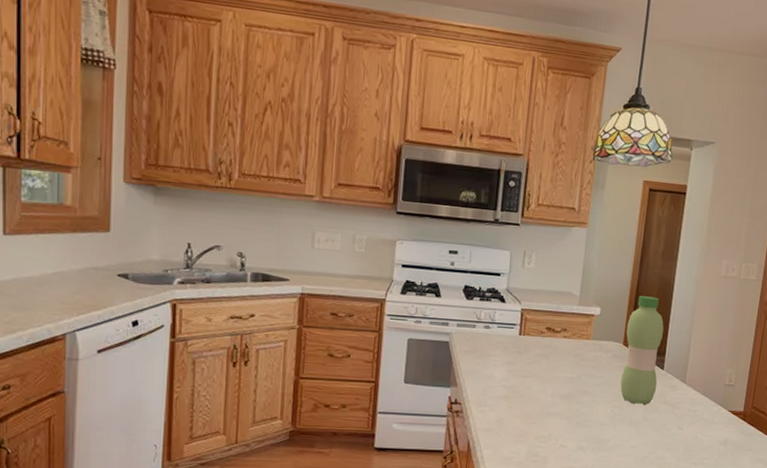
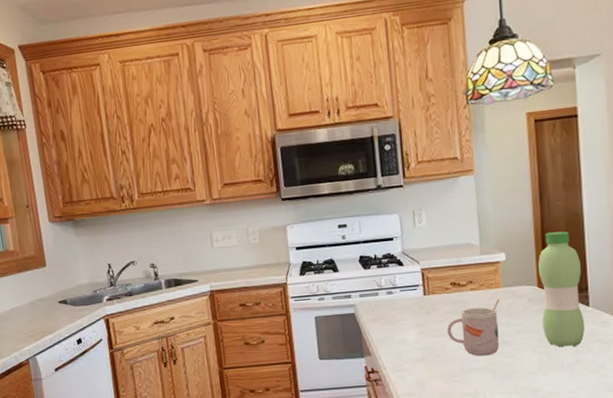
mug: none [534,350,588,403] -> present [446,299,500,356]

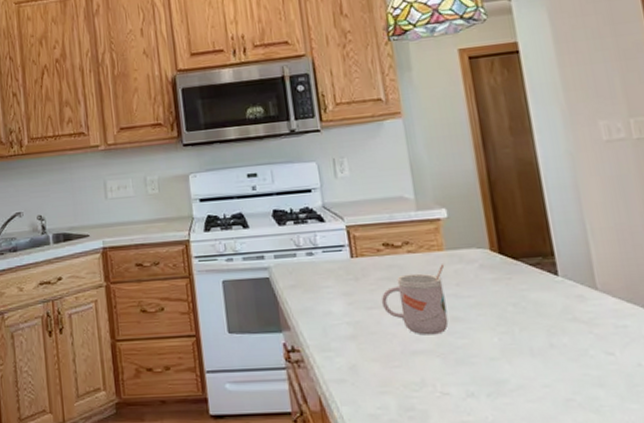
water bottle: present [537,231,585,347] -> none [487,183,556,327]

